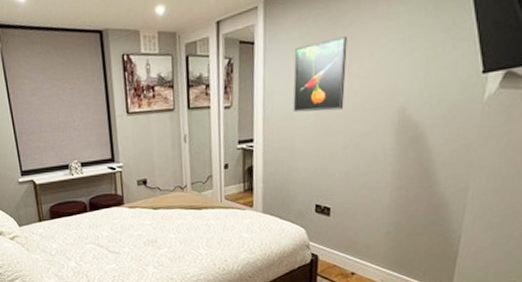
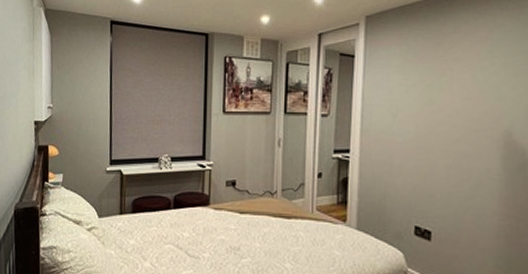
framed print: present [293,36,347,113] -> none [392,57,448,128]

